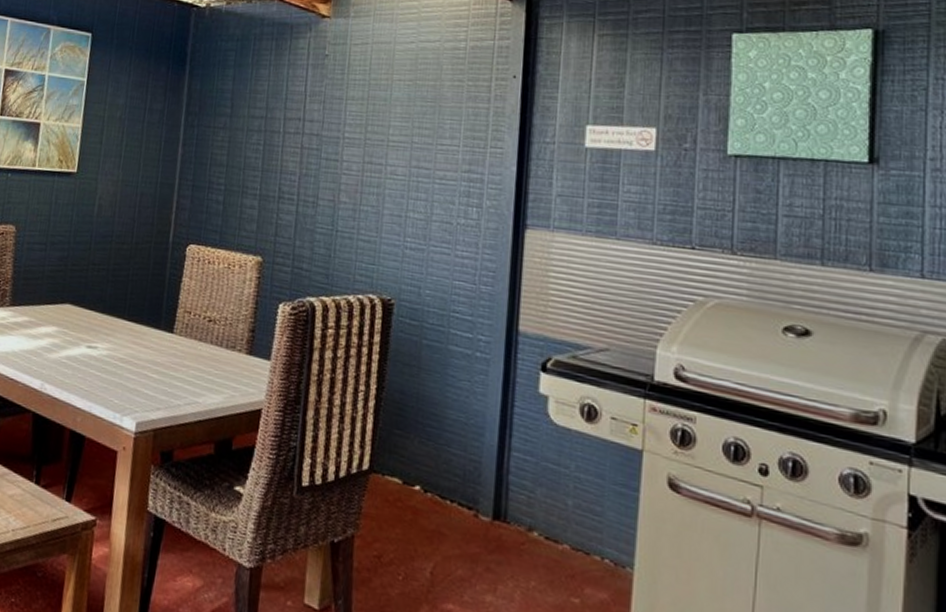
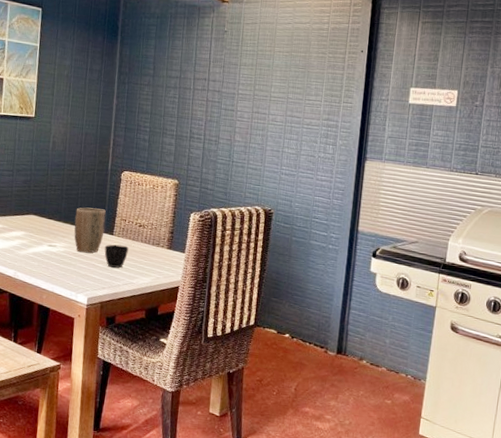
plant pot: none [121,294,165,359] -> present [74,207,107,253]
cup: none [161,346,194,381] -> present [104,244,129,268]

